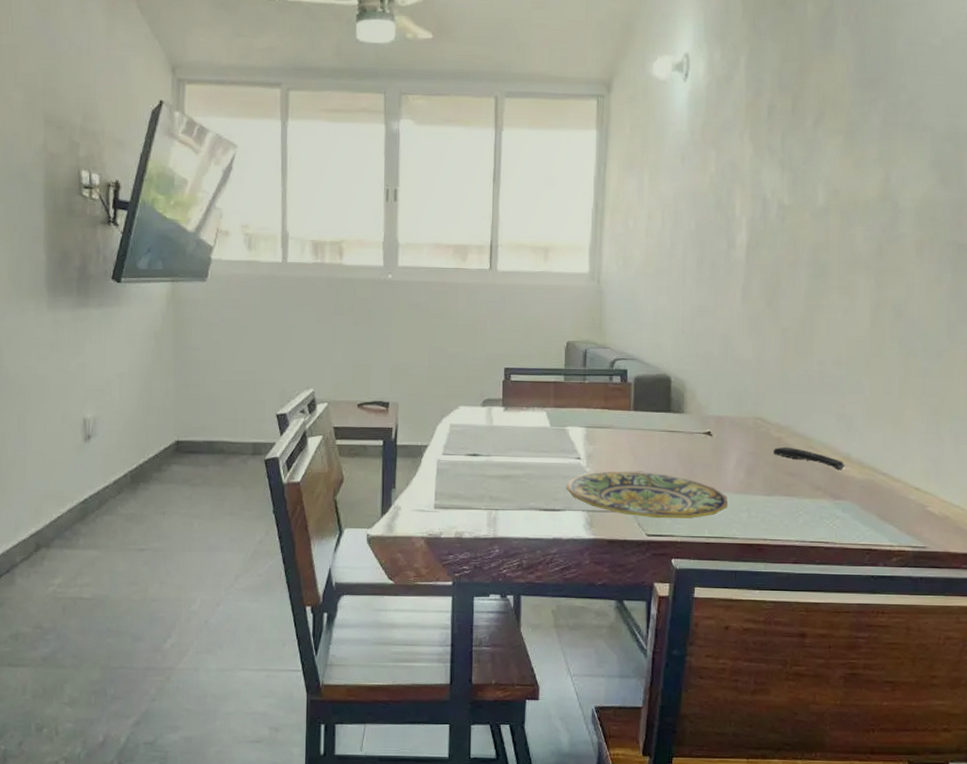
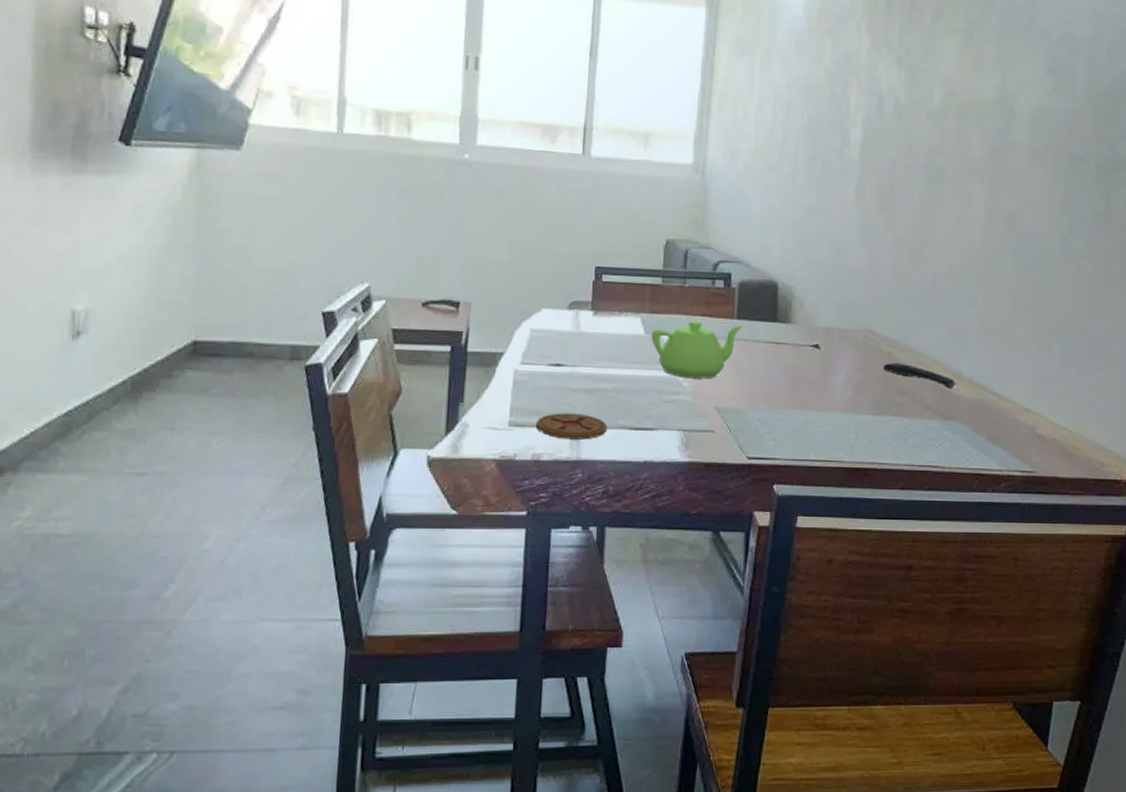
coaster: none [458,496,520,520] -> present [536,413,608,440]
teapot: none [556,413,640,465] -> present [651,321,744,379]
plate: present [566,471,728,519] -> none [660,386,835,440]

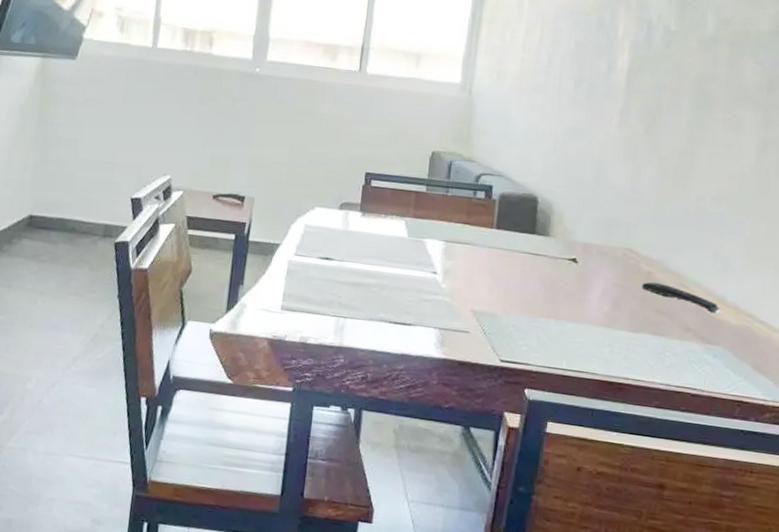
coaster: present [536,413,608,440] -> none [305,302,370,329]
teapot: present [651,321,744,379] -> none [414,227,502,283]

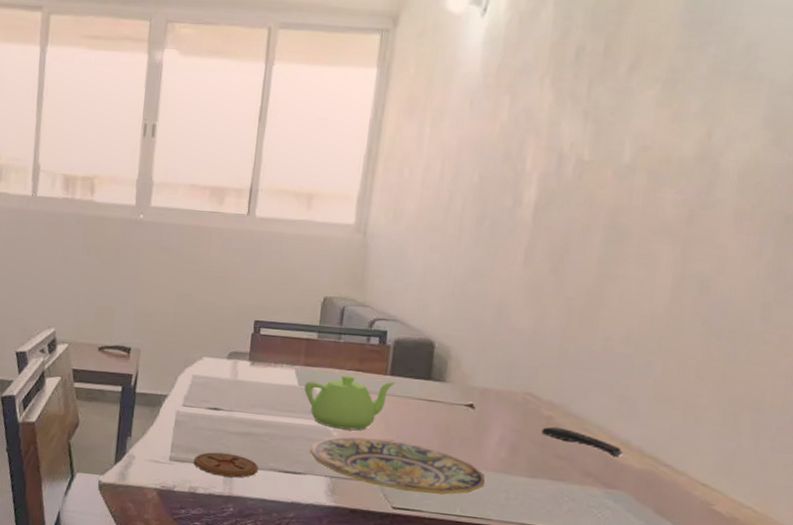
coaster: none [305,302,370,329] -> present [194,452,259,478]
teapot: none [414,227,502,283] -> present [304,375,396,431]
plate: none [419,289,590,348] -> present [309,437,486,495]

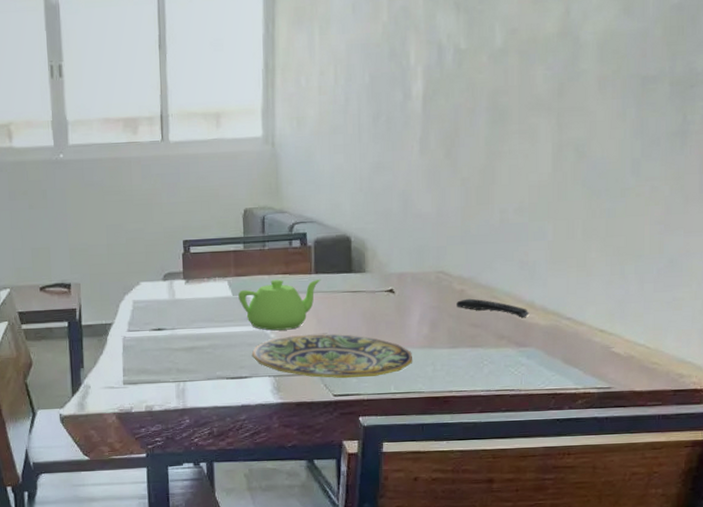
coaster: present [194,452,259,478] -> none [146,369,208,392]

